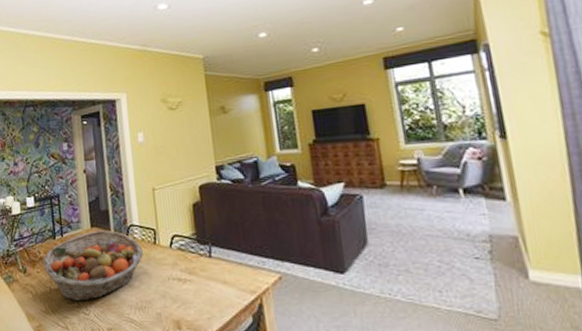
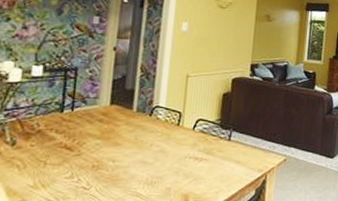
fruit basket: present [43,230,143,302] -> none [41,108,164,177]

